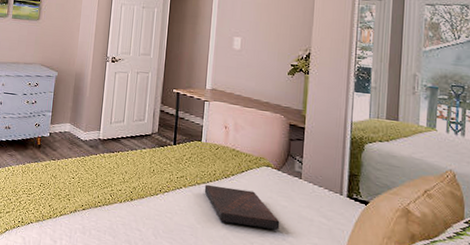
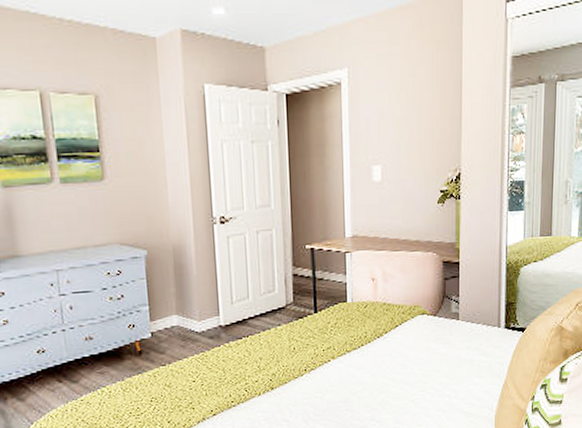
book: present [204,184,280,230] -> none [356,345,440,387]

